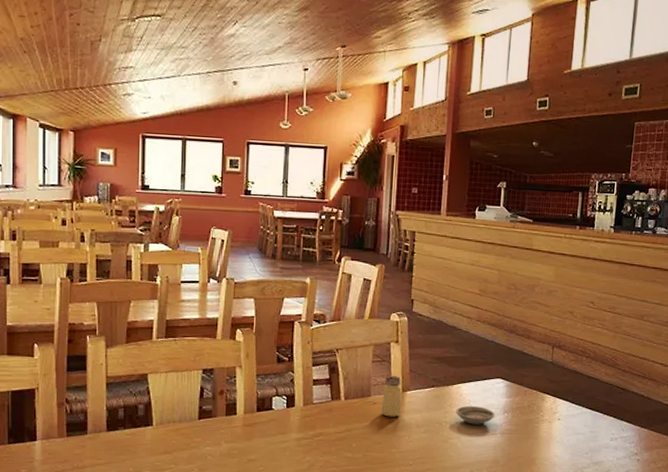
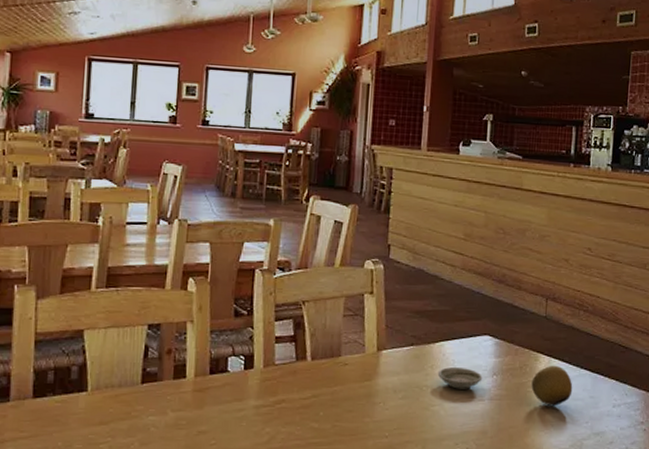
saltshaker: present [381,375,402,417] -> none [353,331,377,380]
fruit: none [538,404,575,440] -> present [531,365,573,407]

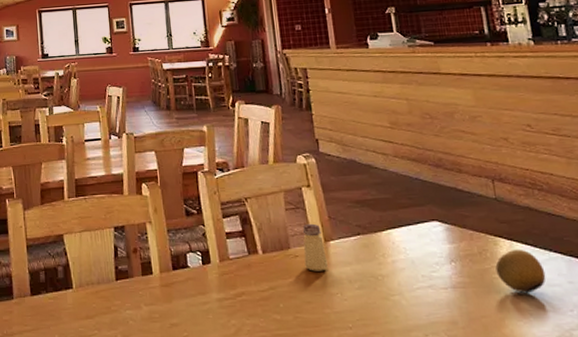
saltshaker: none [353,331,377,380] -> present [302,223,328,271]
saucer: present [437,367,483,389] -> none [390,255,441,278]

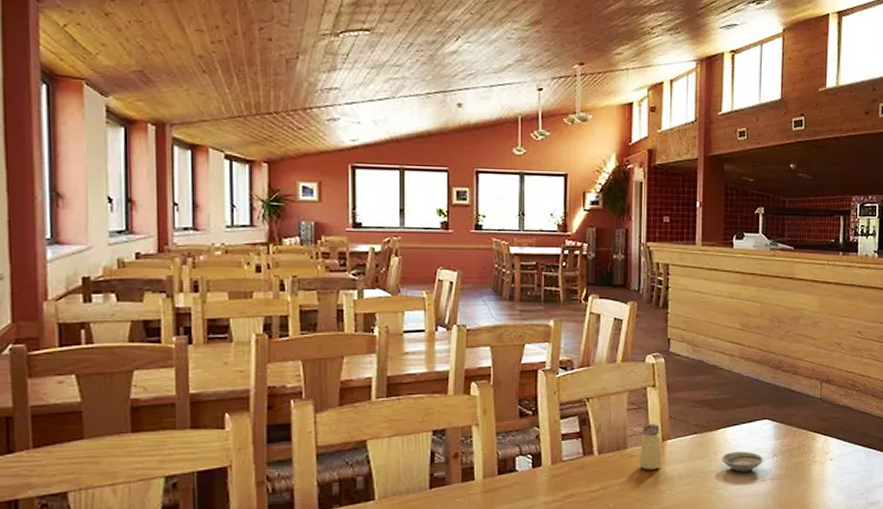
saucer: none [390,255,441,278] -> present [721,451,764,472]
fruit: present [495,249,546,294] -> none [809,443,848,482]

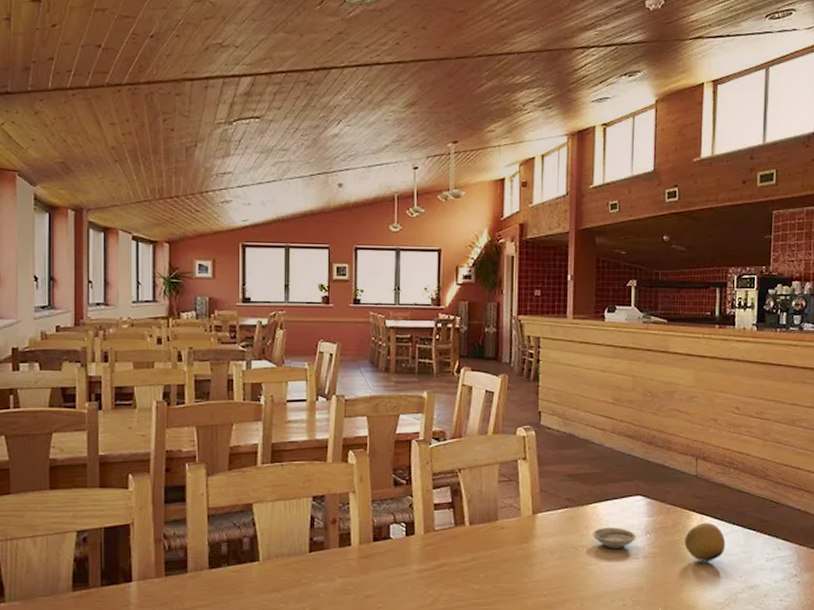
saltshaker: present [639,423,662,470] -> none [510,496,533,543]
fruit: none [809,443,848,482] -> present [684,522,726,563]

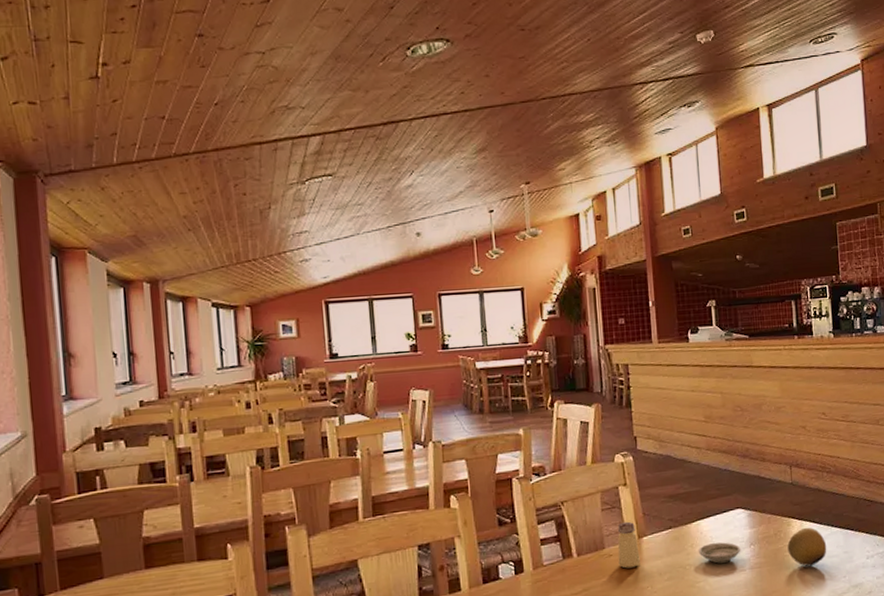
saltshaker: none [510,496,533,543] -> present [617,521,640,569]

